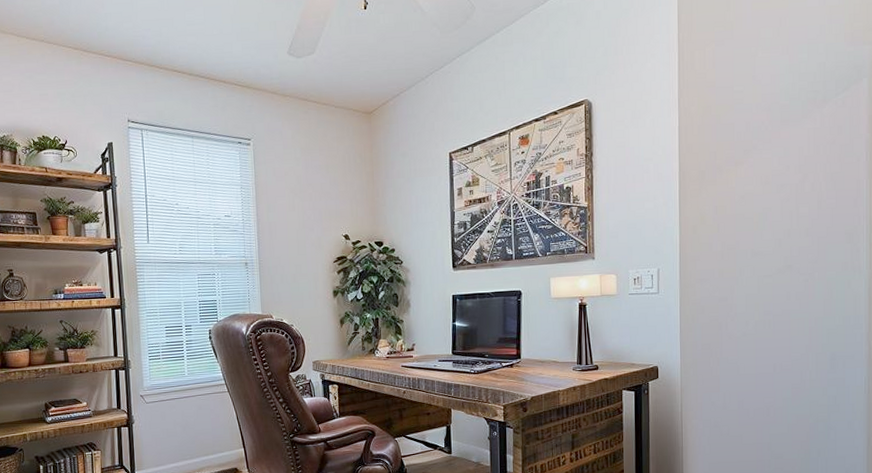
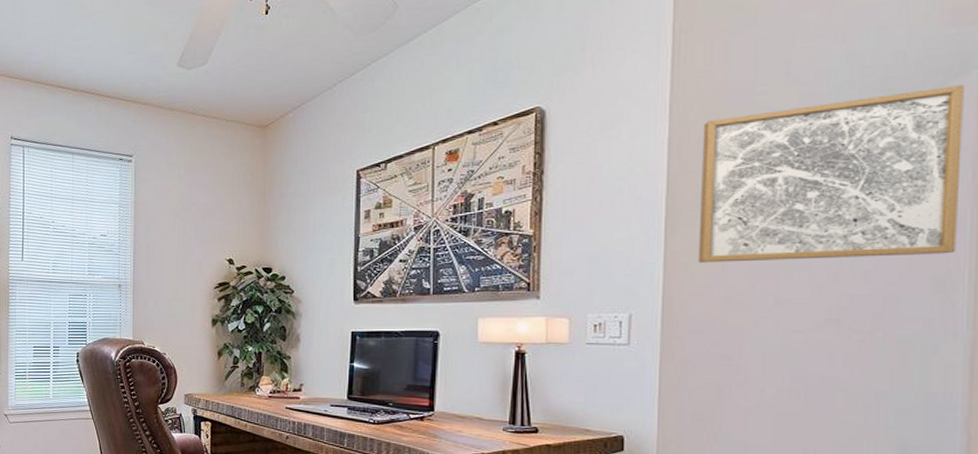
wall art: none [701,89,859,226] -> present [698,85,964,263]

